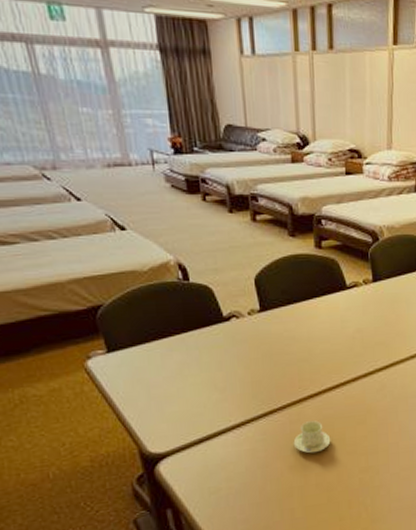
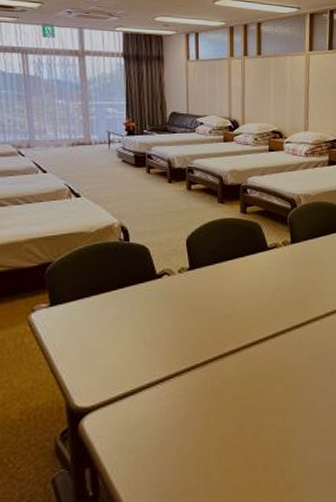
cup and saucer: present [293,421,331,454] -> none [213,377,249,411]

